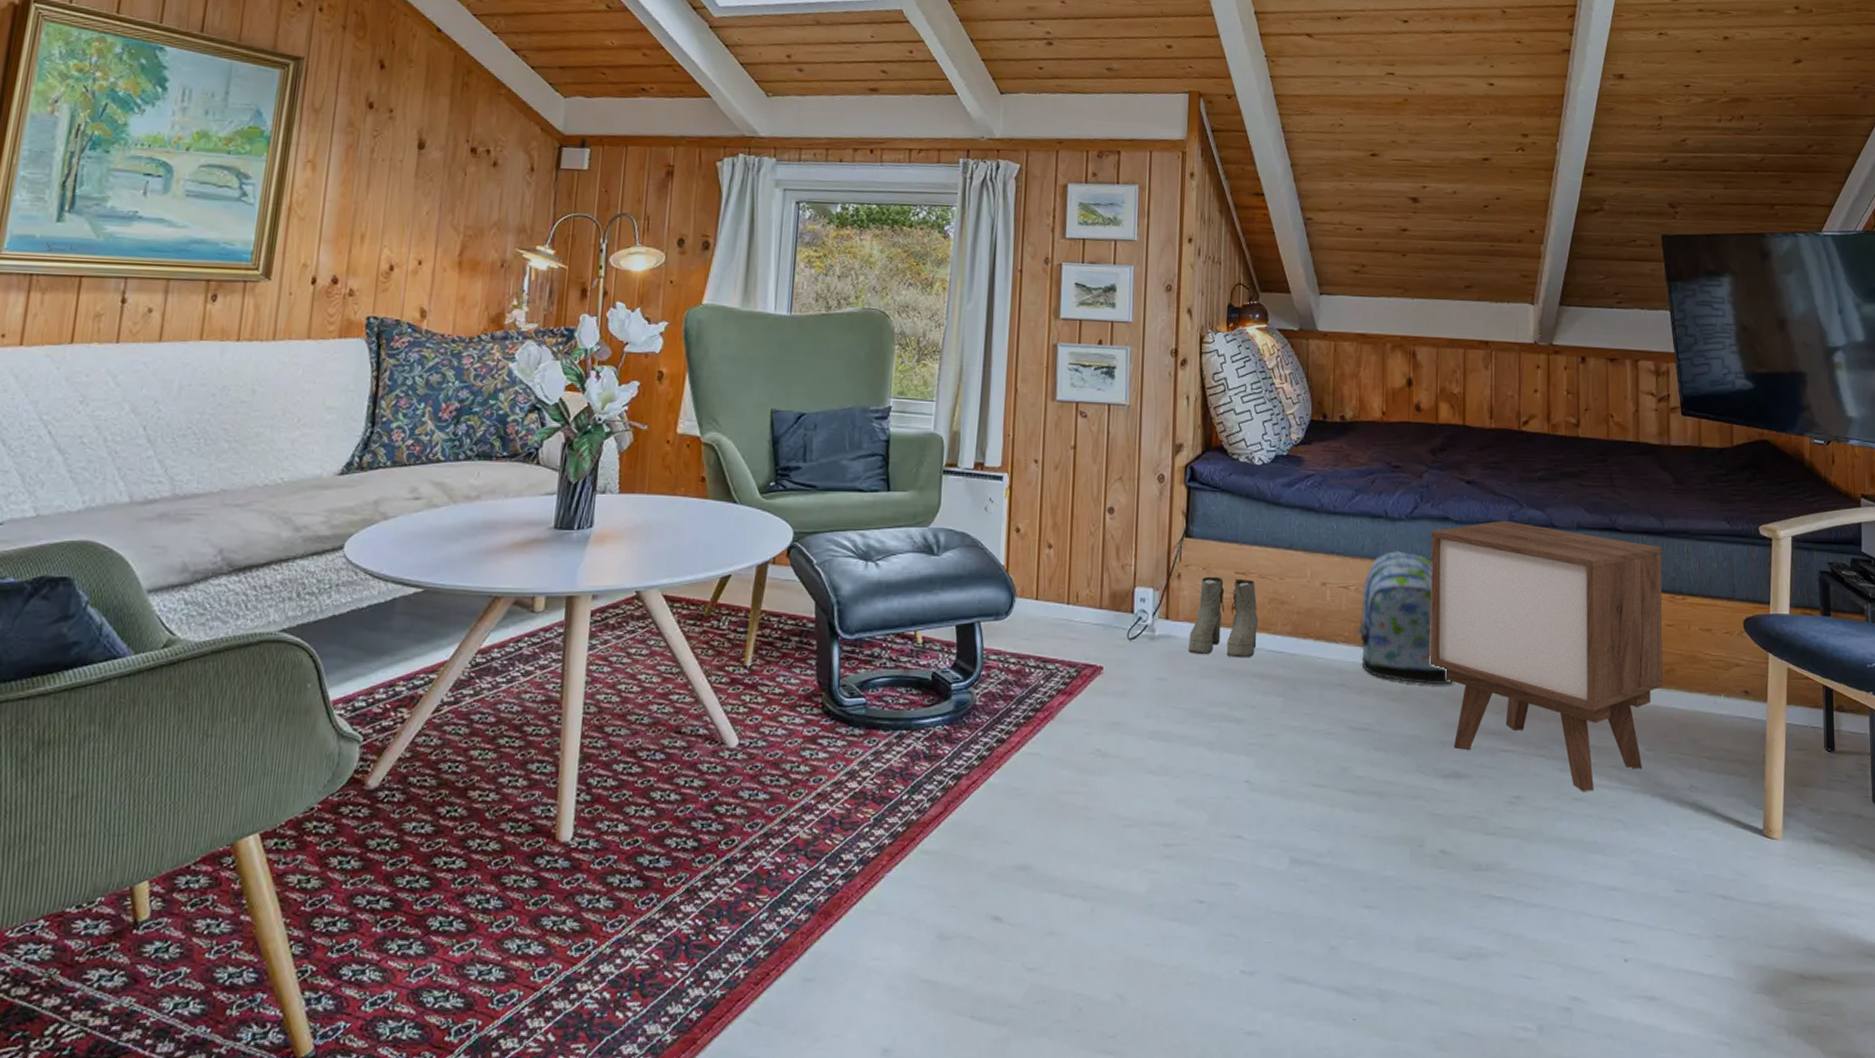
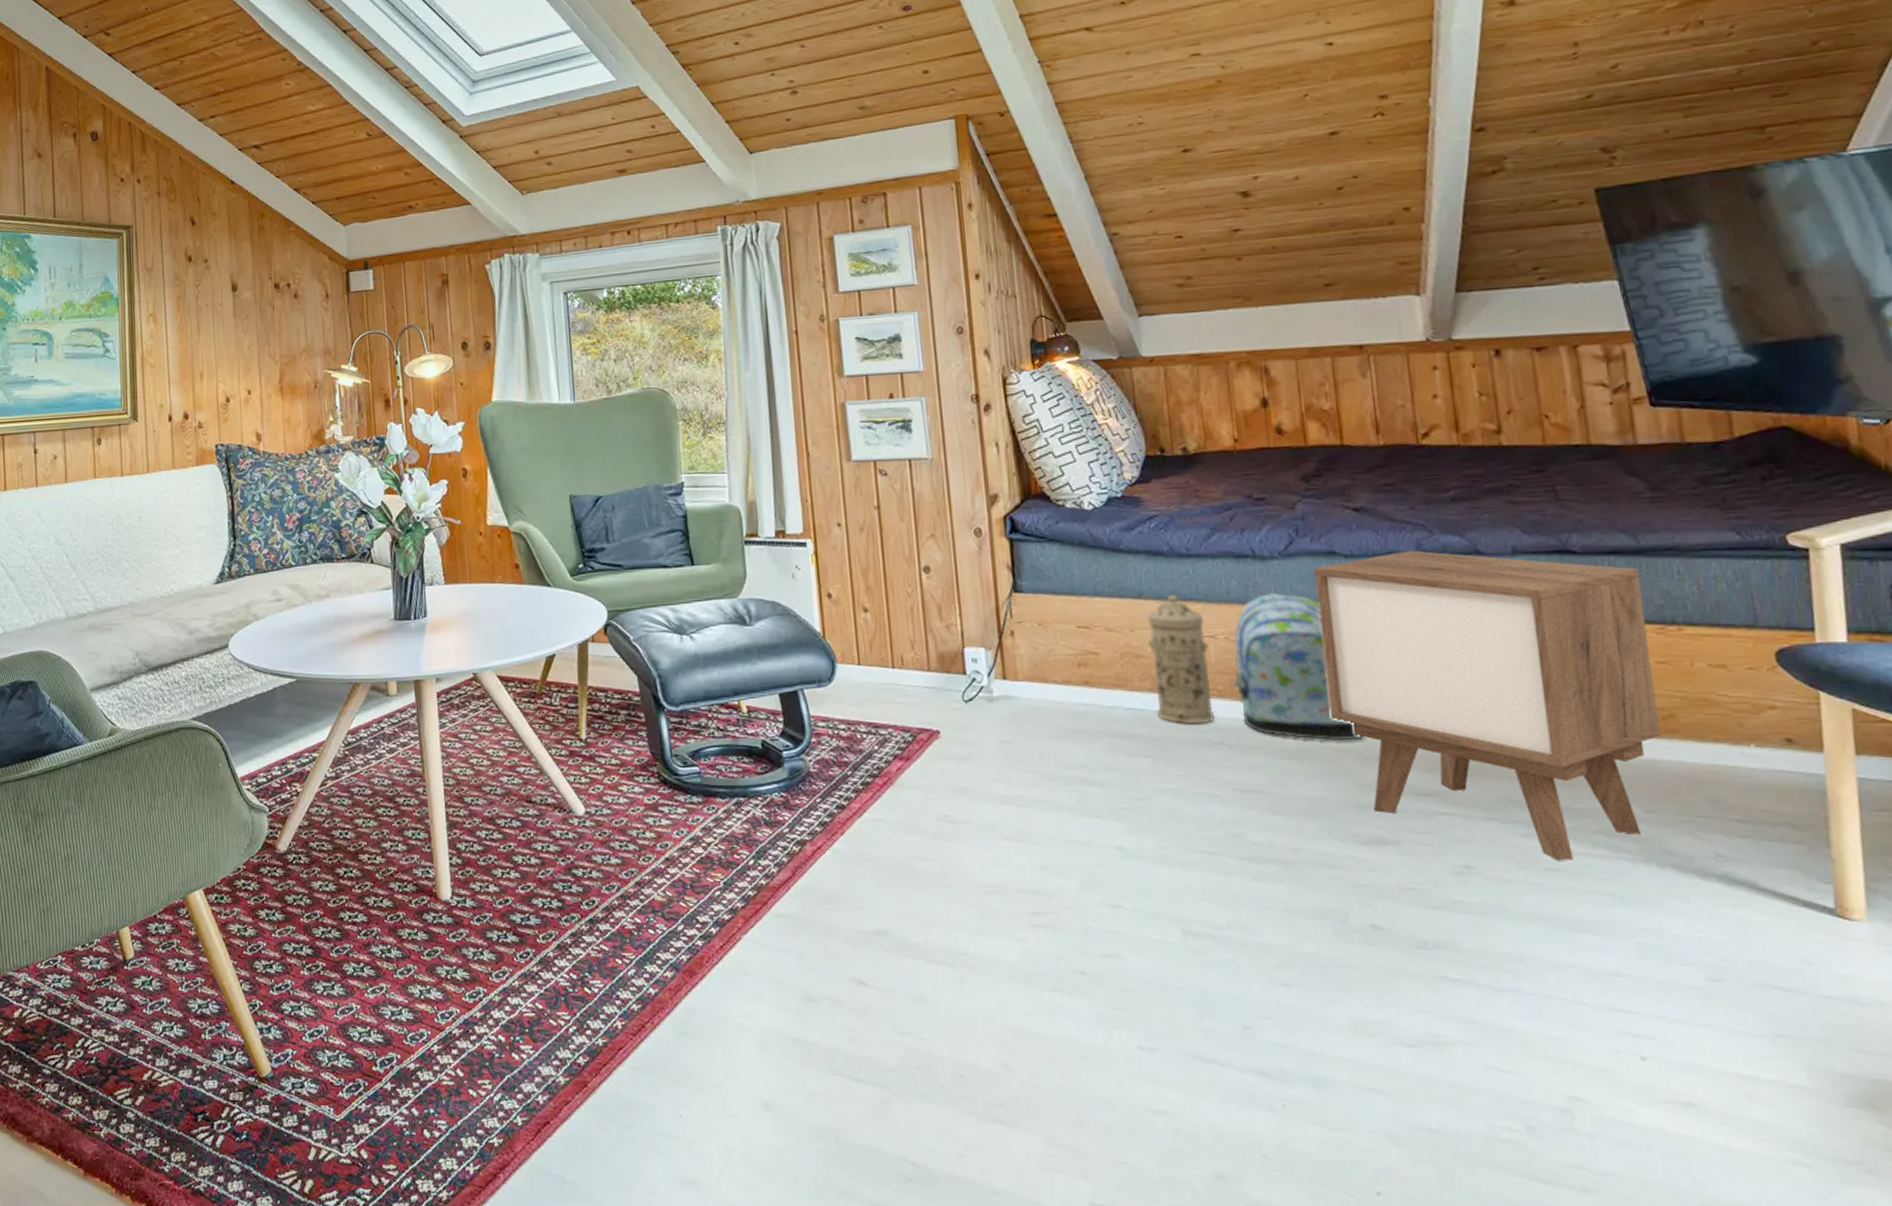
boots: present [1188,576,1259,658] -> none [1032,632,1112,718]
water filter: none [1293,548,1342,667] -> present [1147,595,1216,725]

